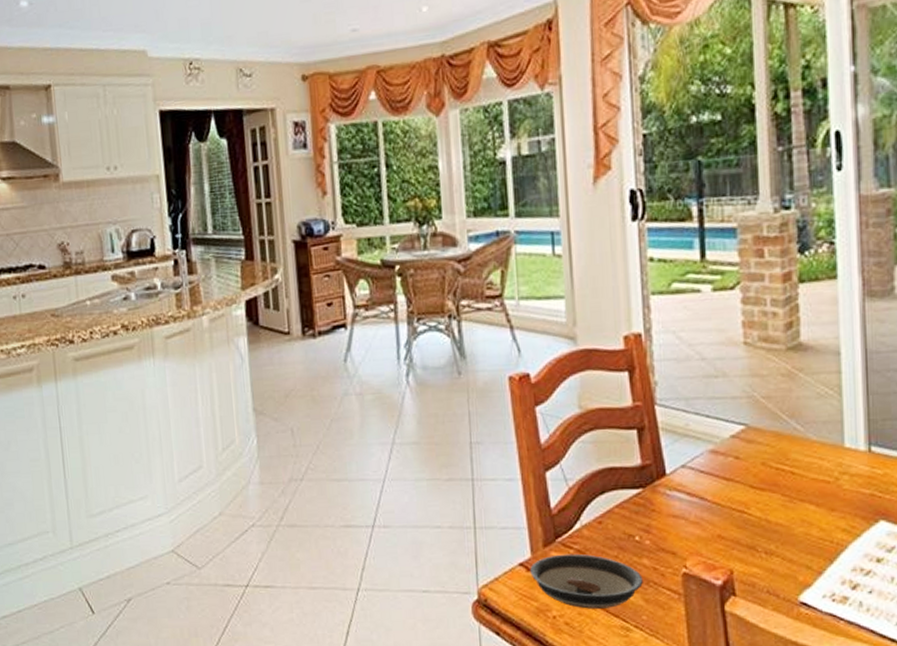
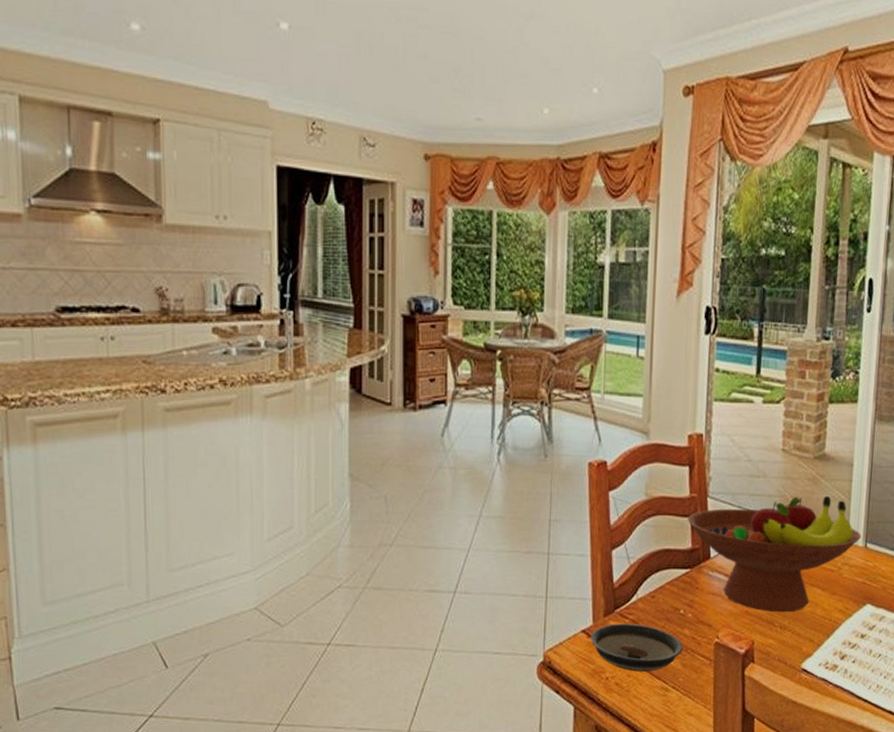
fruit bowl: none [632,392,862,535] -> present [687,495,861,613]

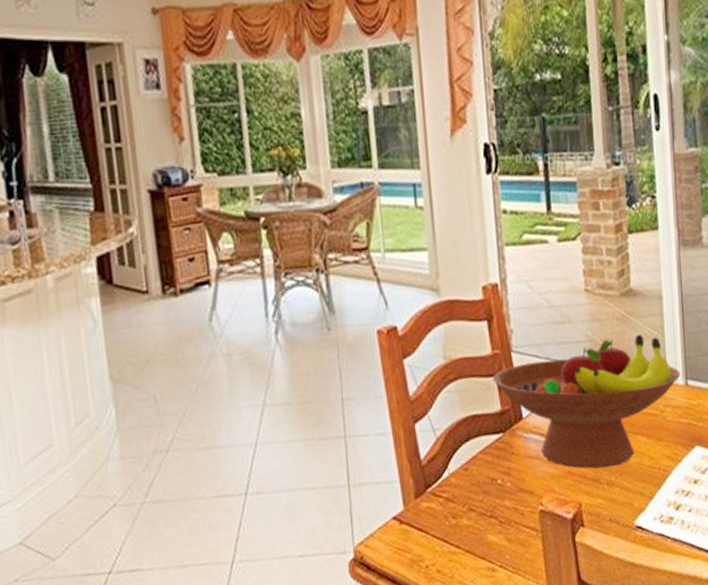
saucer: present [590,623,683,672] -> none [403,501,506,555]

